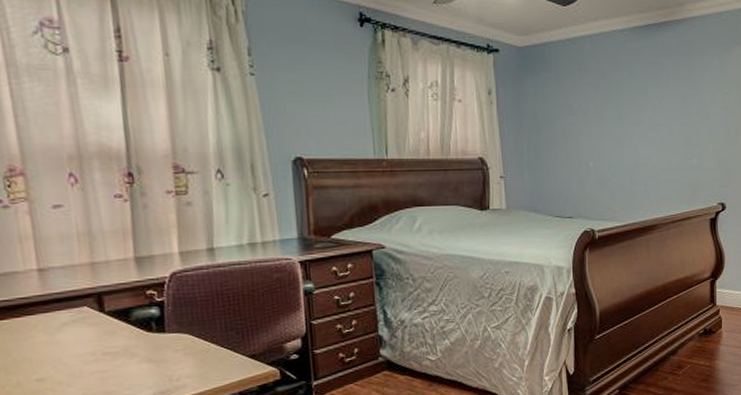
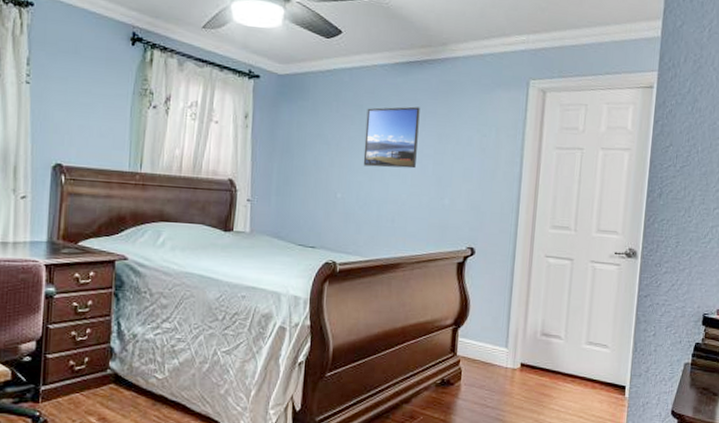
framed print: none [610,70,663,133] -> present [363,106,420,169]

